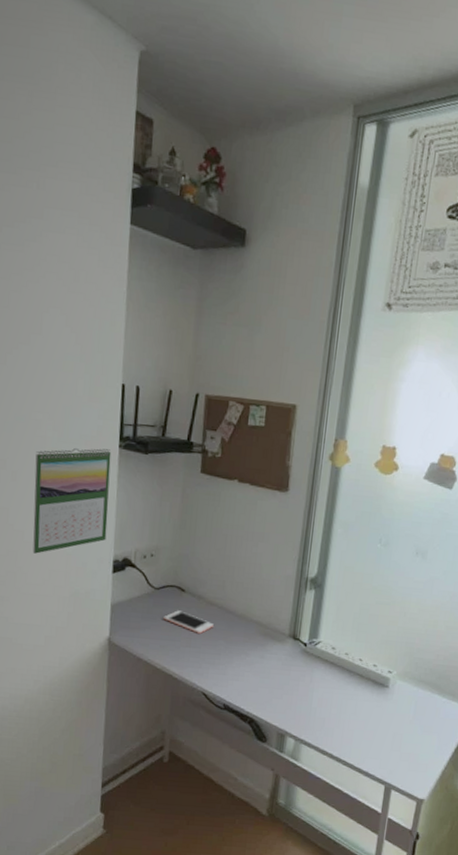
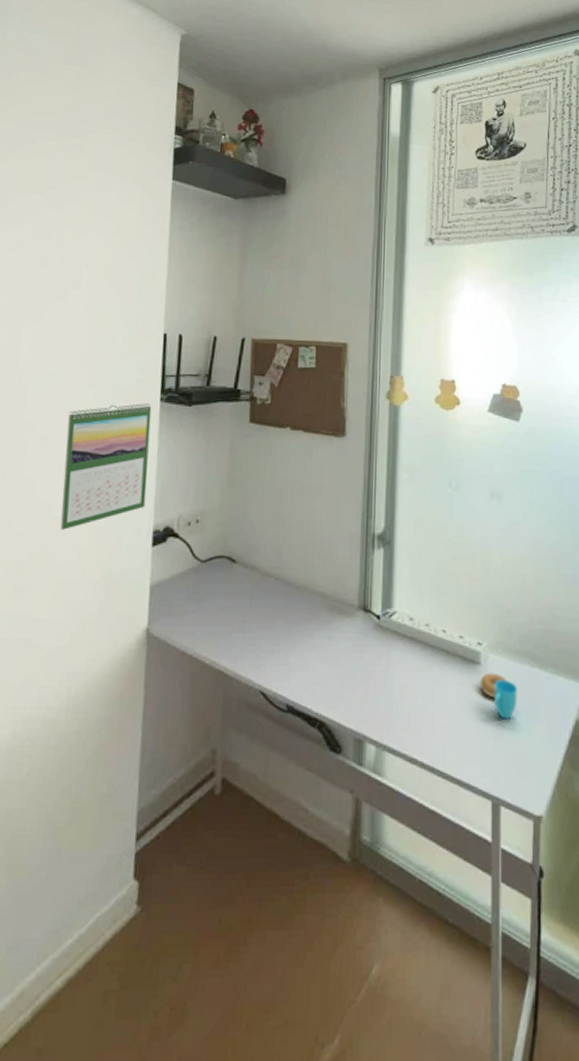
cell phone: present [163,610,214,634] -> none [212,586,271,614]
cup: none [386,694,418,730] -> present [480,673,518,720]

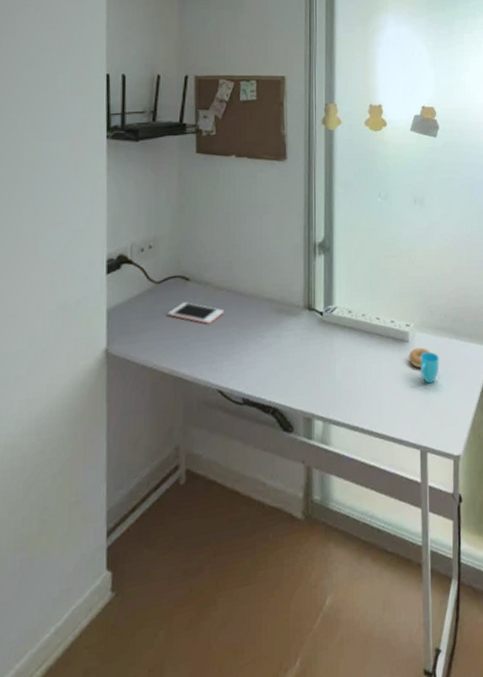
calendar: present [60,403,152,530] -> none [10,142,99,268]
cell phone: none [212,586,271,614] -> present [168,302,224,324]

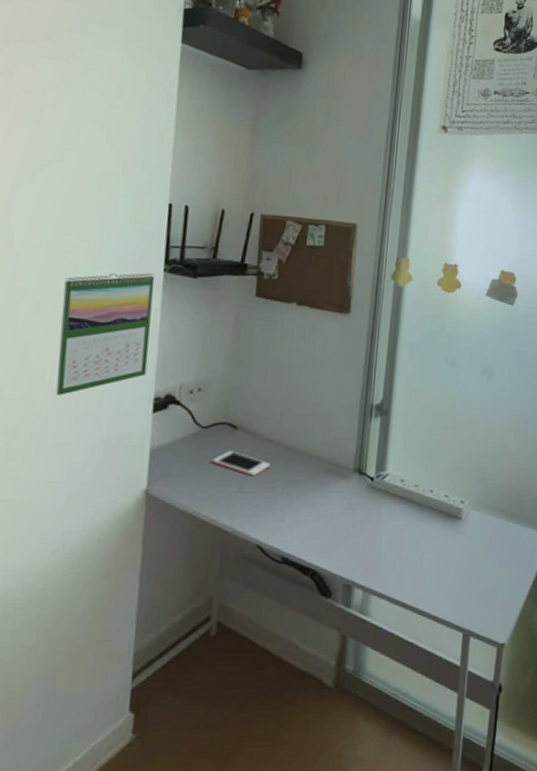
calendar: none [10,142,99,268] -> present [55,272,155,396]
cup: present [409,347,439,384] -> none [460,526,493,566]

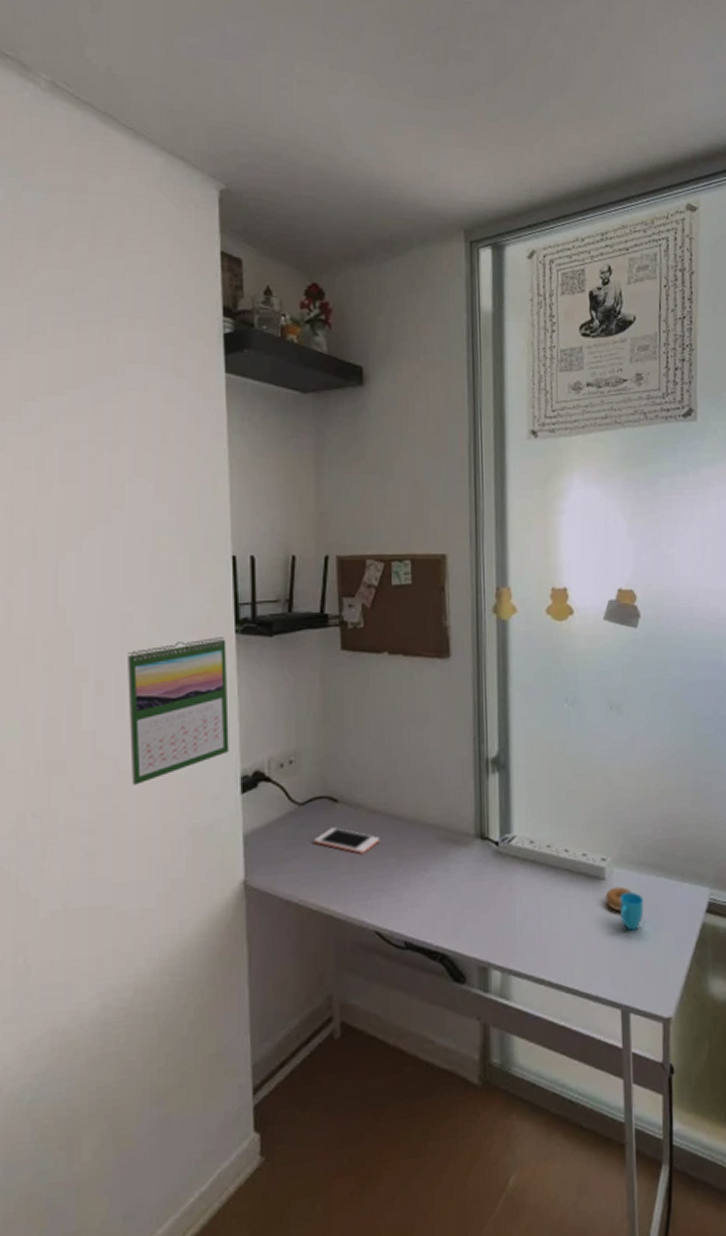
cup: none [460,526,493,566] -> present [605,886,644,931]

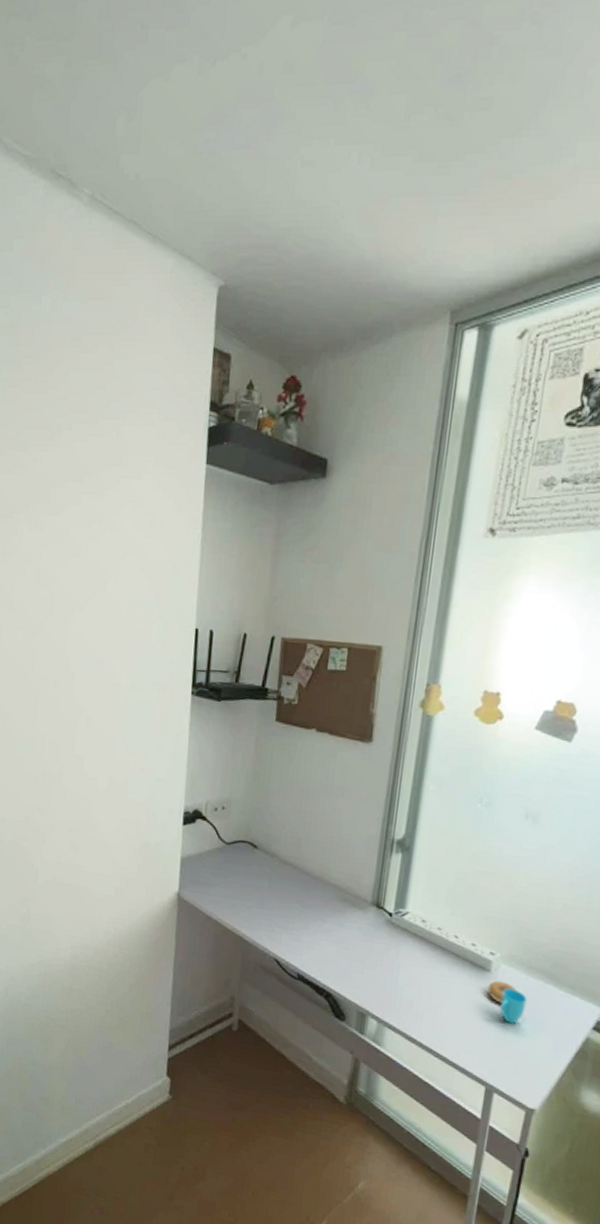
calendar: present [128,637,229,785] -> none [105,694,184,803]
cell phone: present [314,827,379,854] -> none [234,868,288,895]

